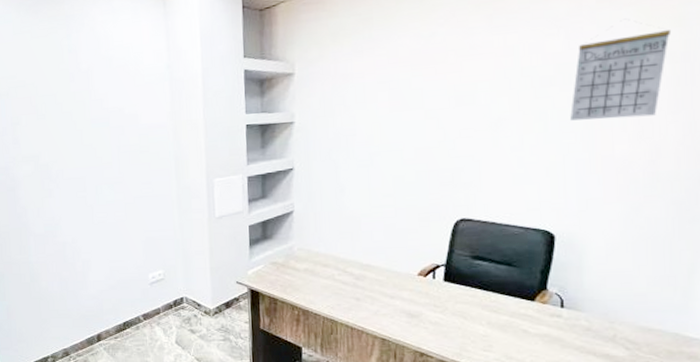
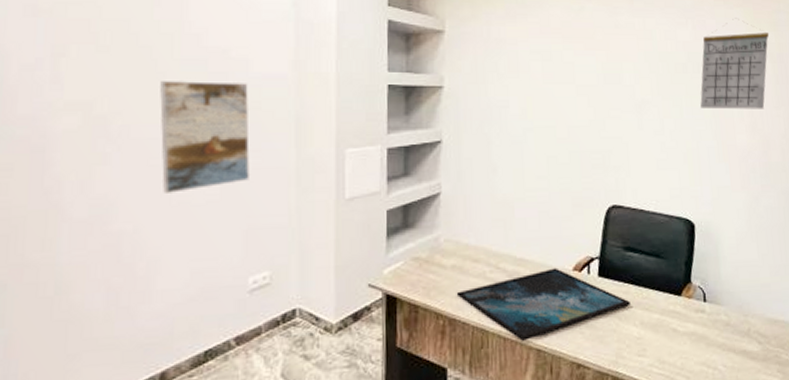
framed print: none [79,133,144,216] -> present [160,81,250,193]
monitor: none [309,273,477,331] -> present [456,267,630,341]

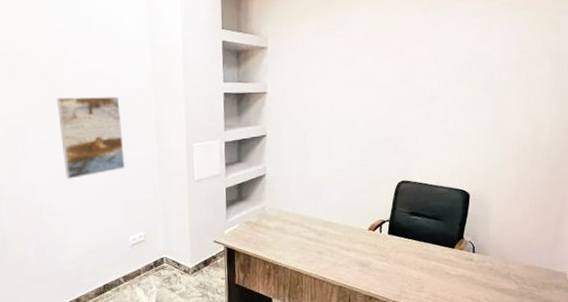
monitor: present [456,267,630,341] -> none [278,228,413,280]
calendar: present [700,18,769,109] -> none [482,20,550,101]

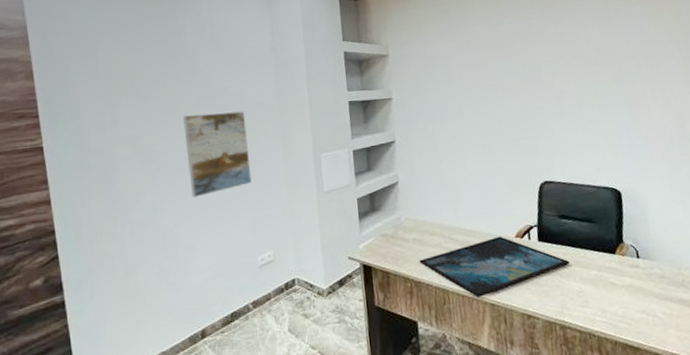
monitor: none [278,228,413,280] -> present [419,236,569,297]

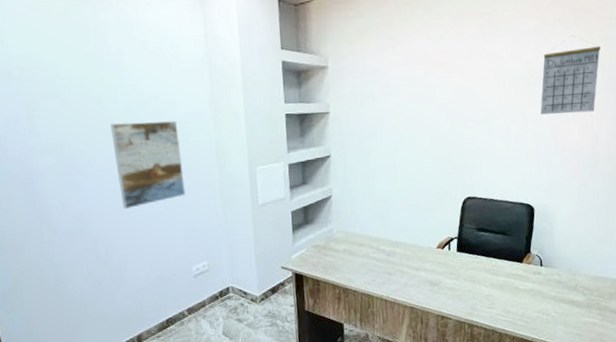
monitor: present [419,236,569,297] -> none [348,247,482,302]
calendar: none [611,13,676,93] -> present [540,35,601,115]

